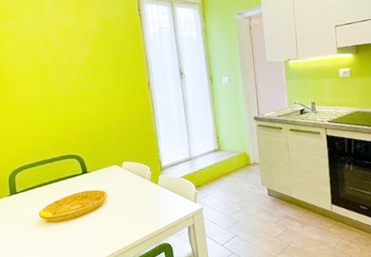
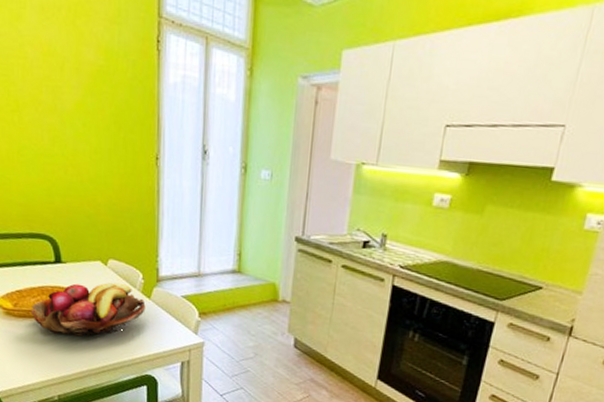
fruit basket: none [67,177,155,229] -> present [31,282,146,337]

